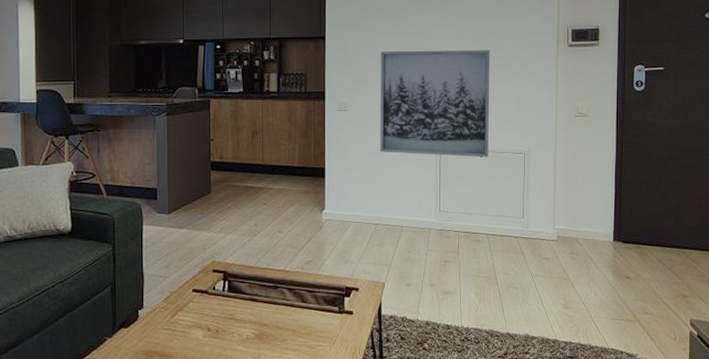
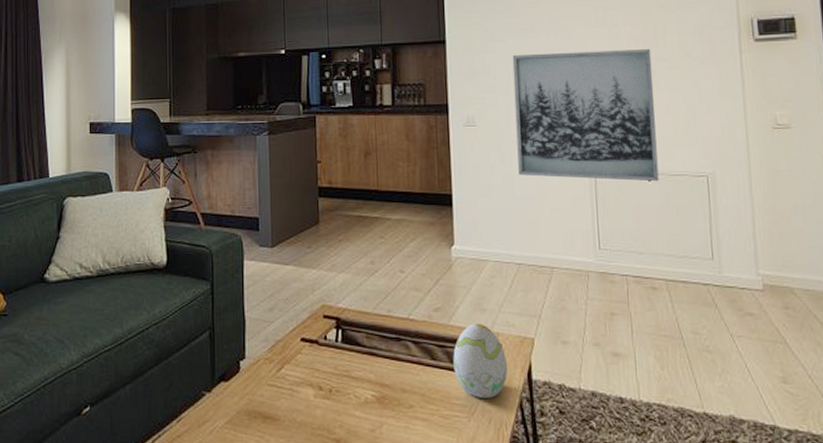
decorative egg: none [320,272,363,331] -> present [453,324,508,398]

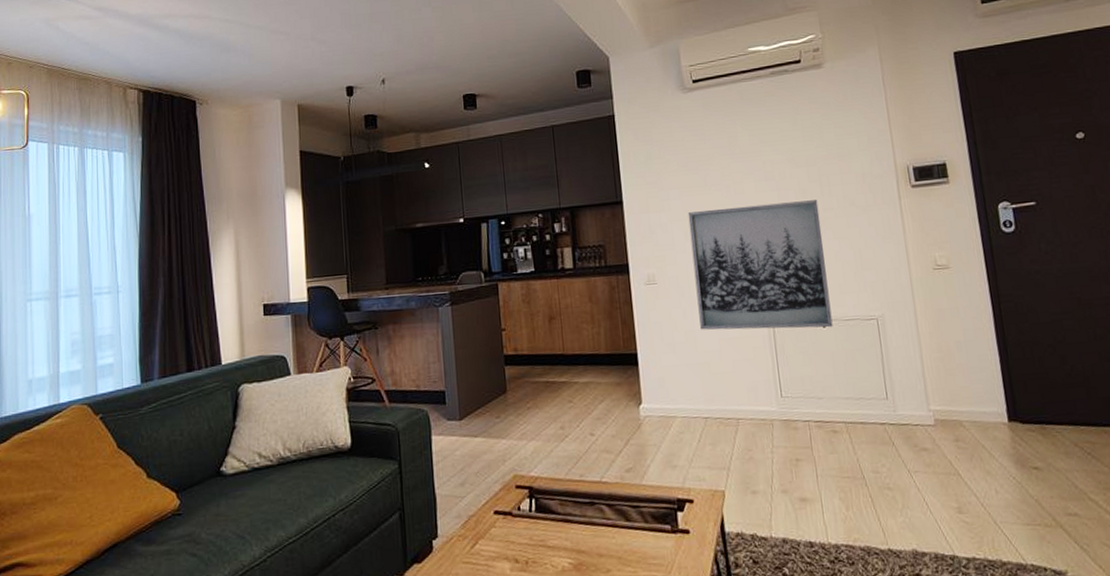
decorative egg: present [453,324,508,398] -> none [647,480,702,556]

